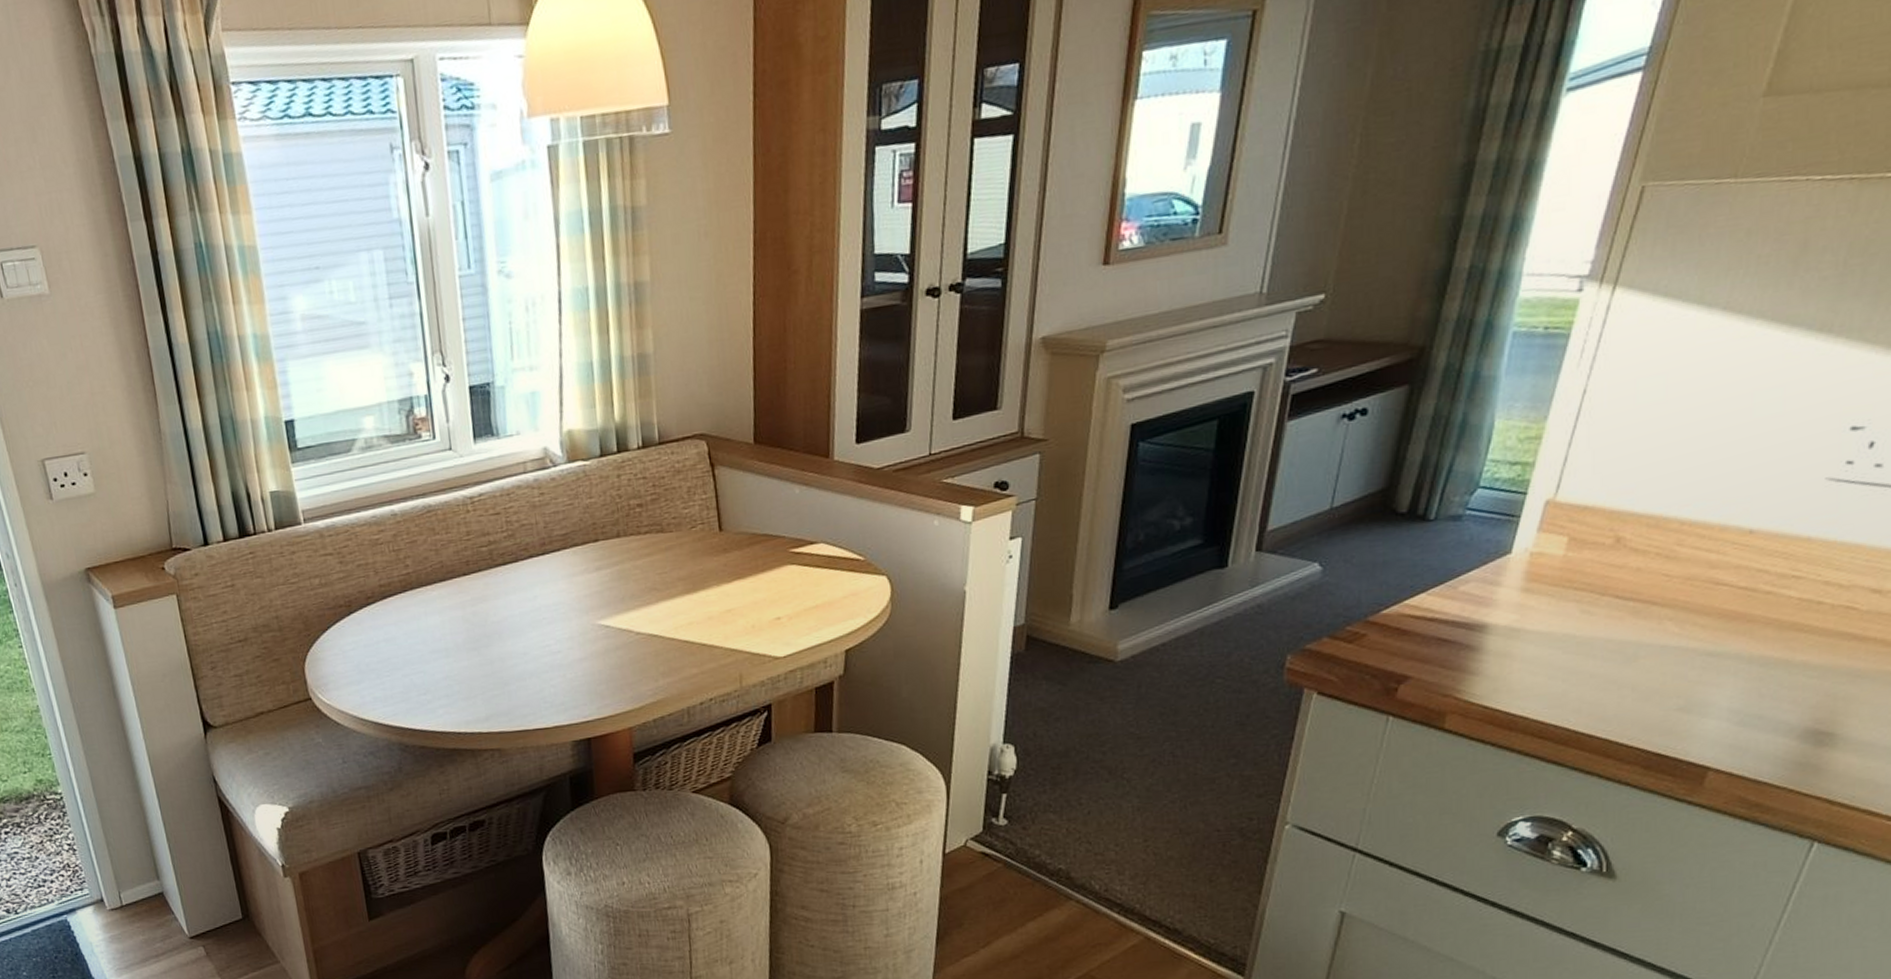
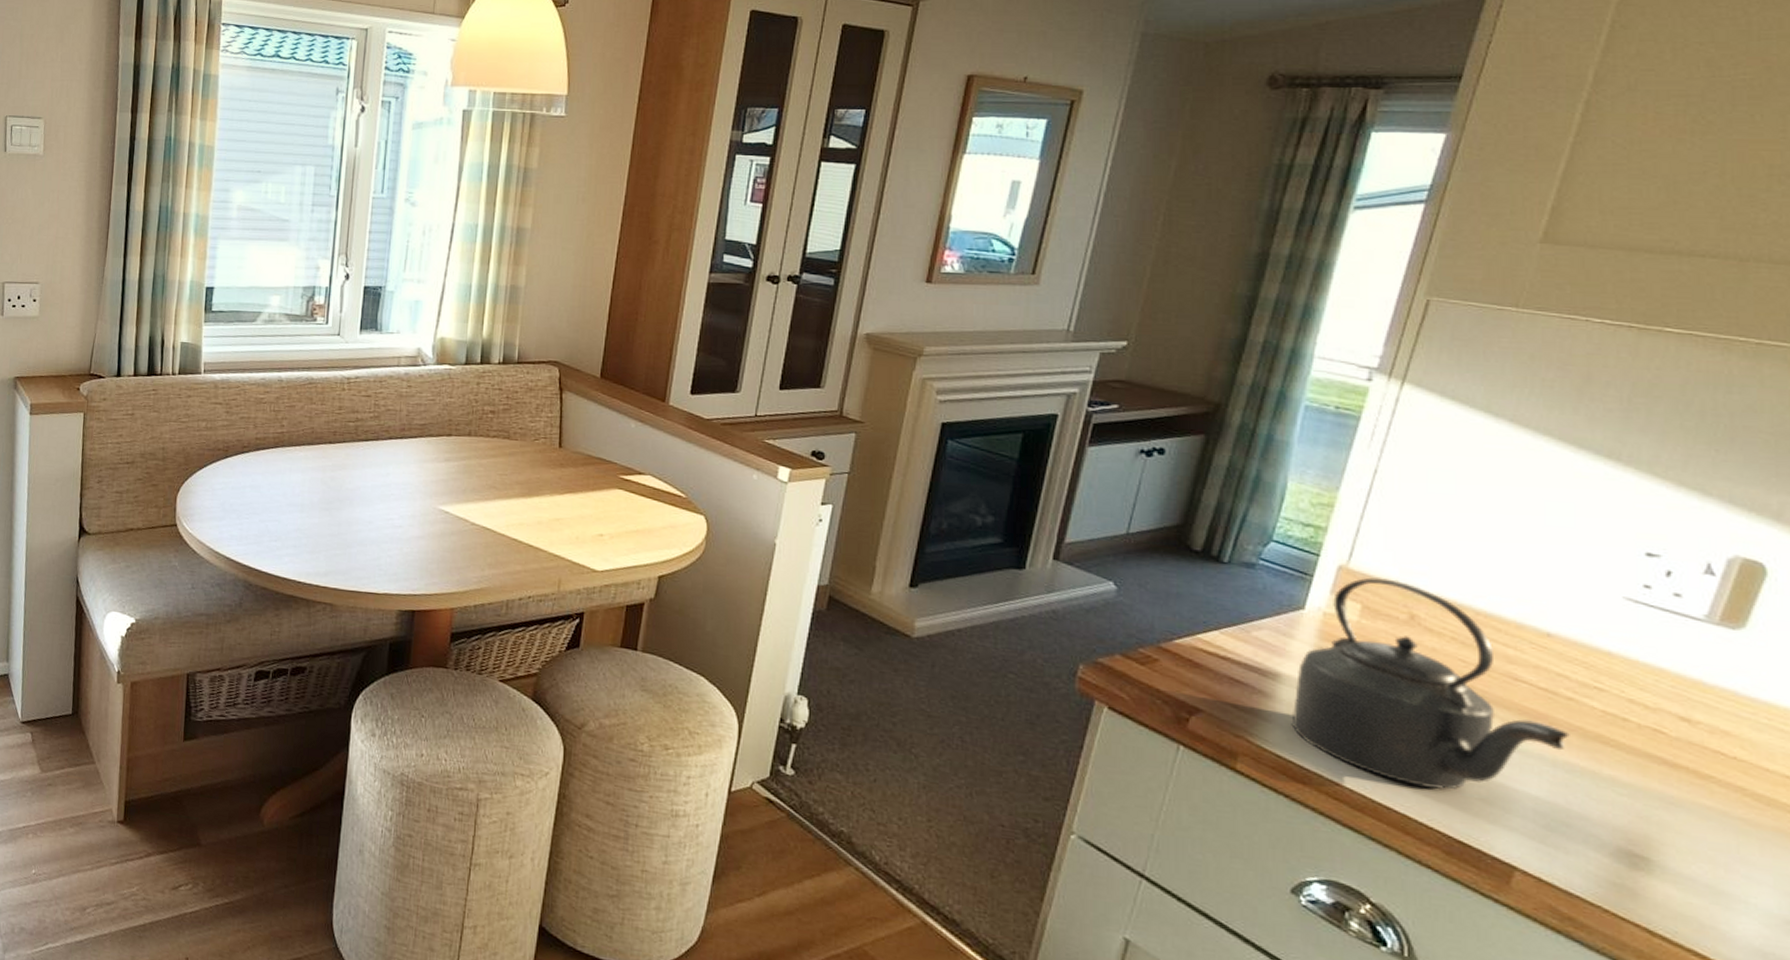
kettle: none [1498,504,1766,710] -> present [1291,577,1570,790]

